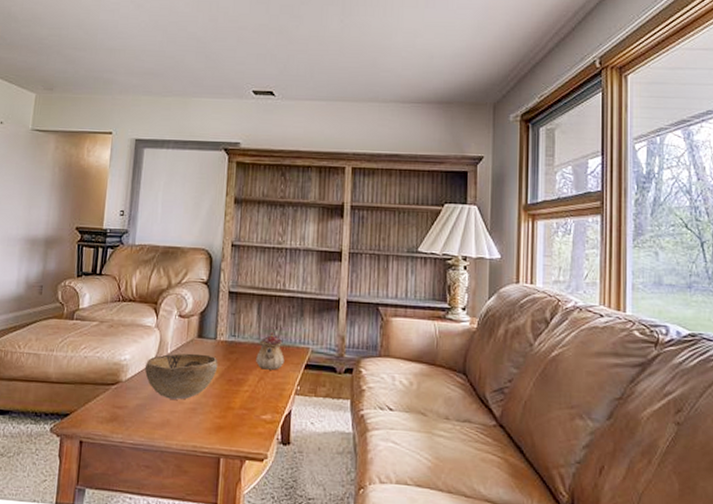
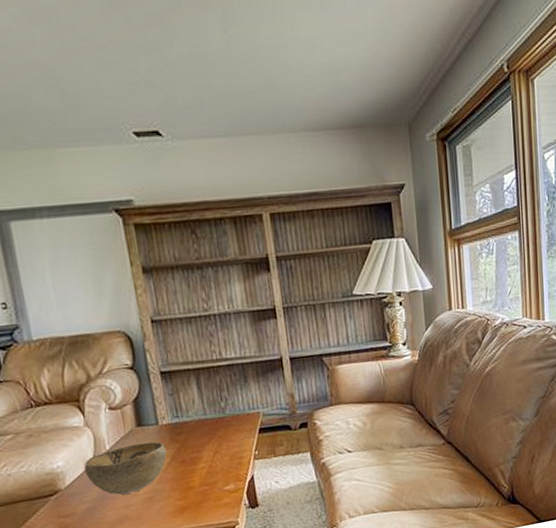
teapot: present [256,332,285,370] -> none [205,404,237,443]

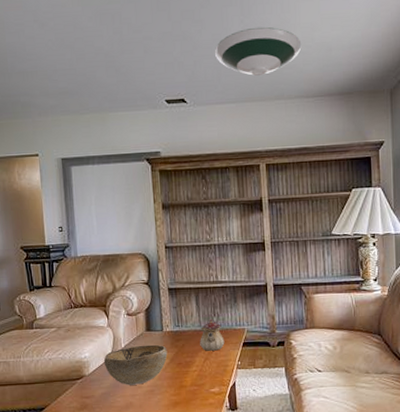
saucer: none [192,39,303,102] -> present [214,26,302,76]
teapot: none [205,404,237,443] -> present [200,319,225,351]

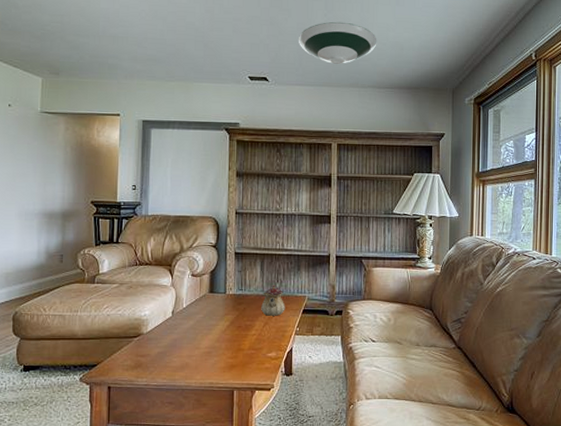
decorative bowl: present [103,344,168,385] -> none [163,306,228,346]

